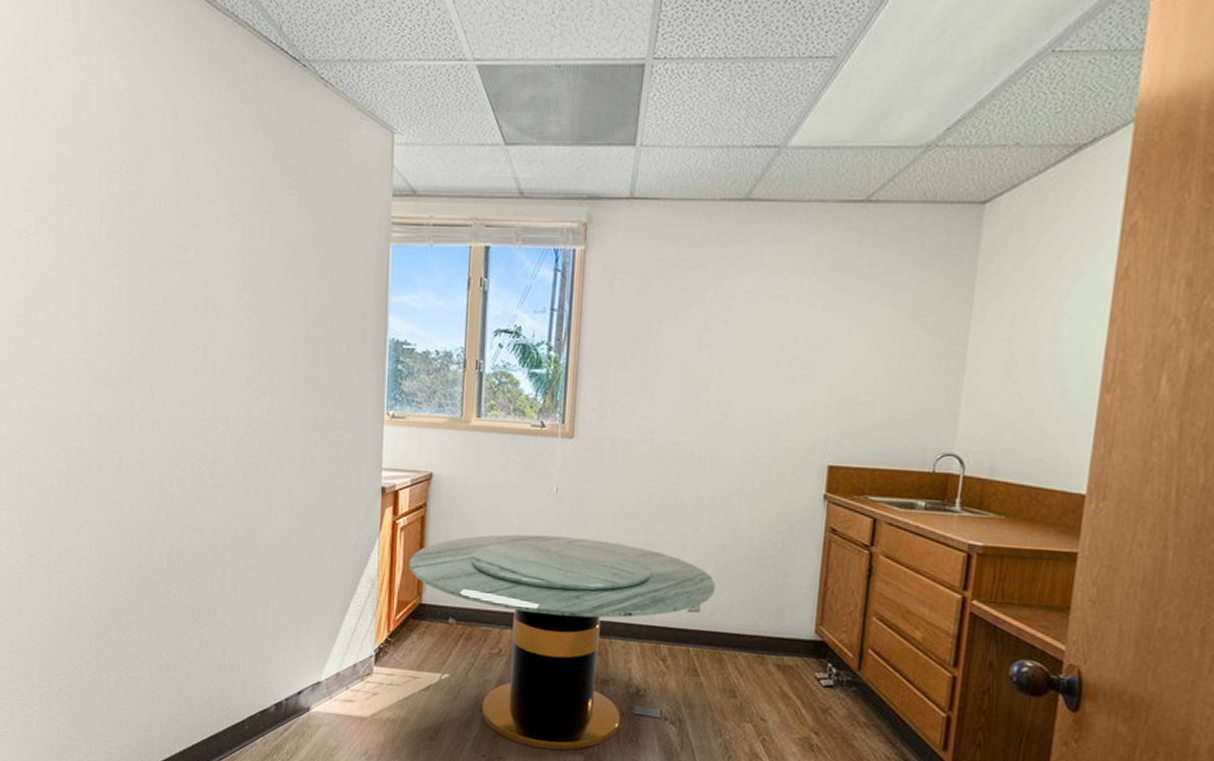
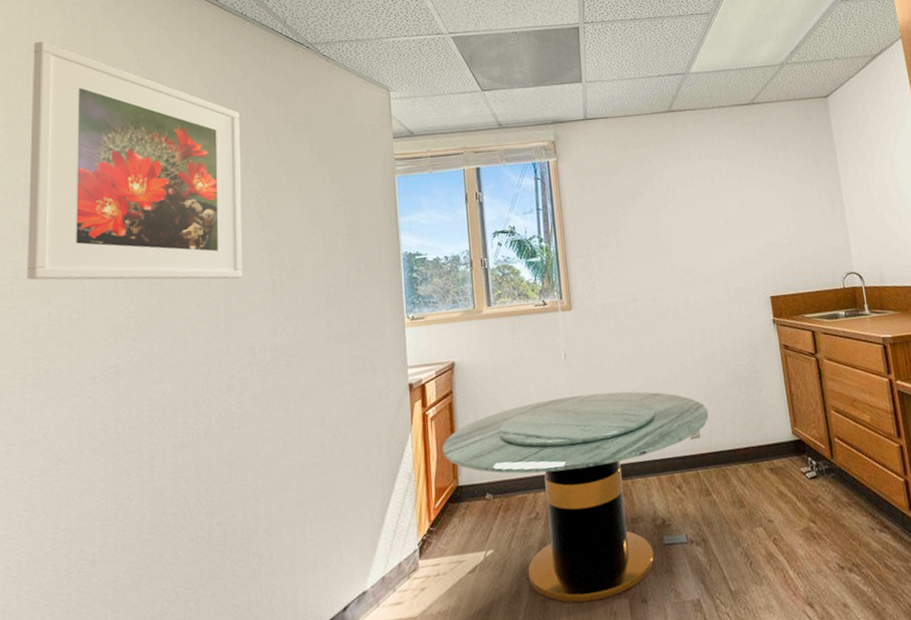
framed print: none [18,33,225,340] -> present [27,41,243,280]

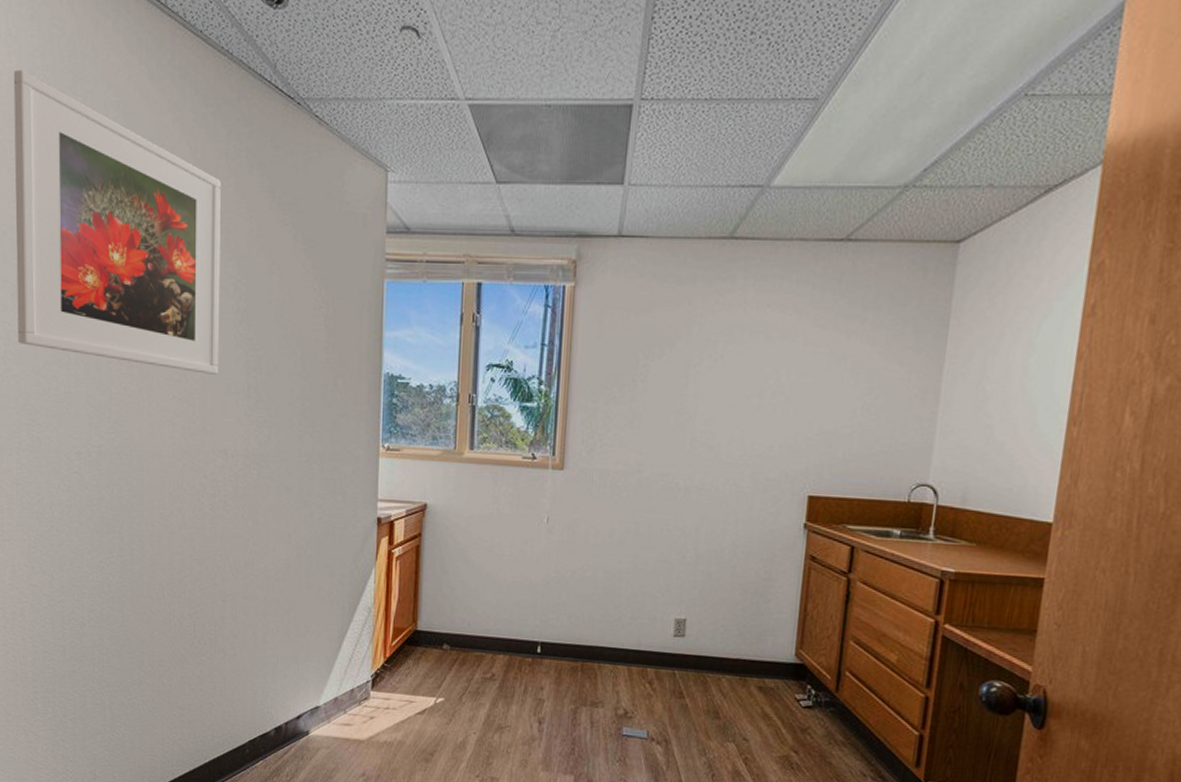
dining table: present [442,391,709,603] -> none [404,563,701,770]

